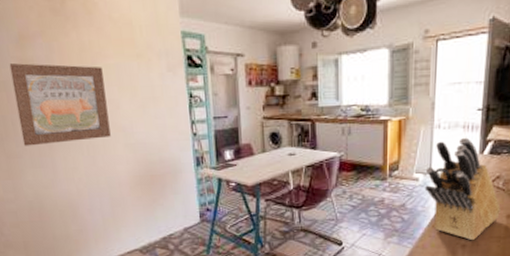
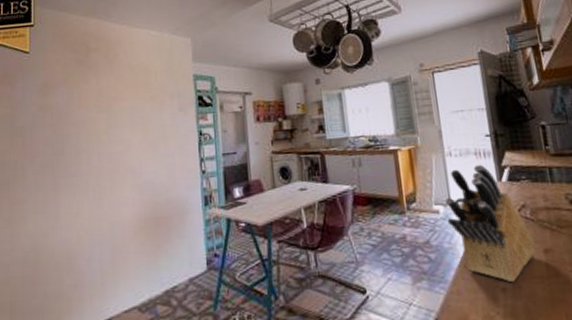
wall art: present [9,63,111,146] -> none [29,109,119,191]

